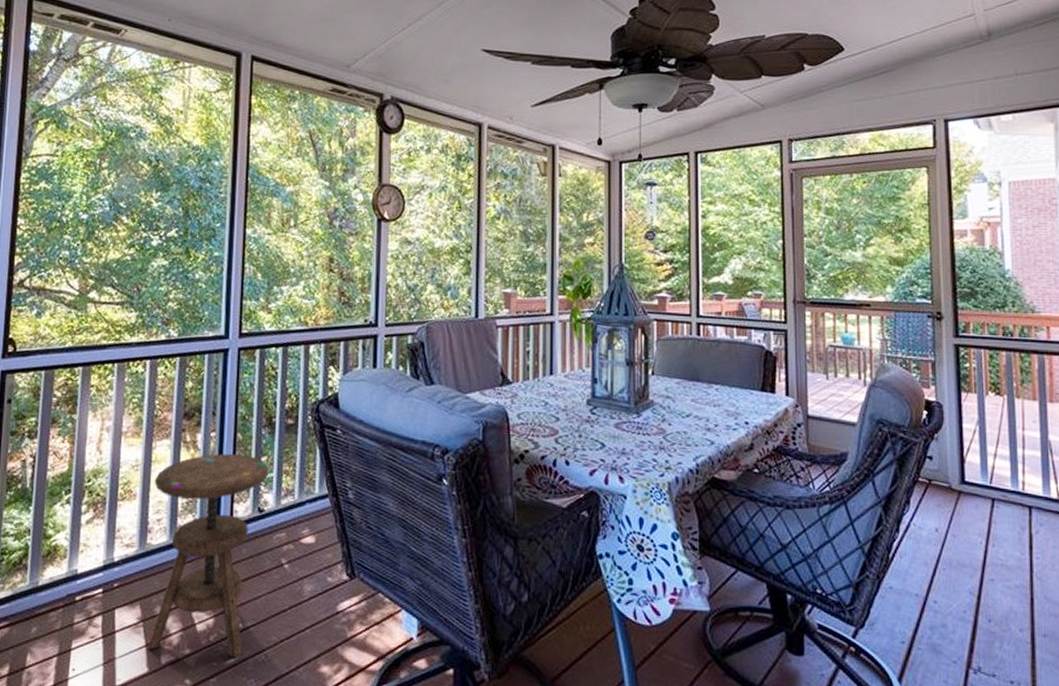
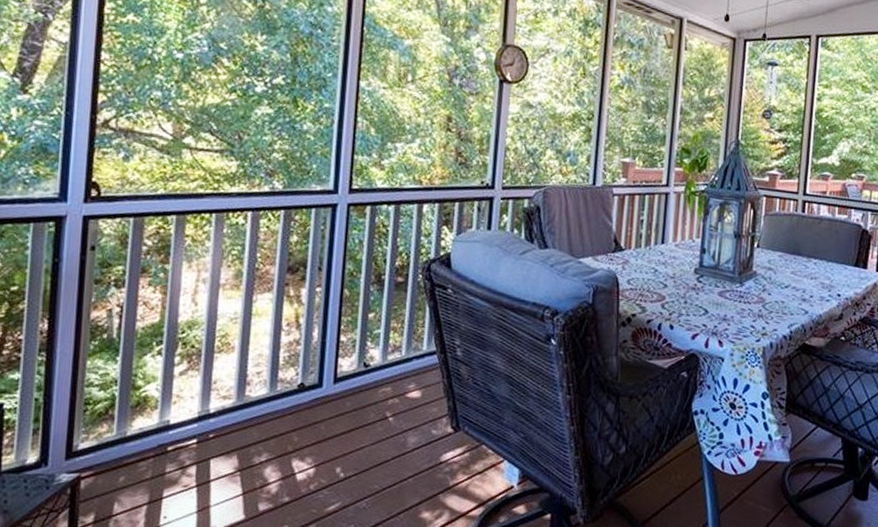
side table: present [148,454,269,659] -> none [245,309,376,507]

